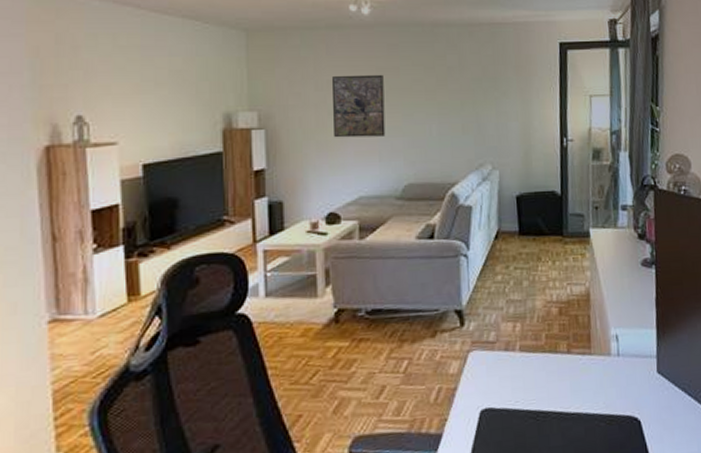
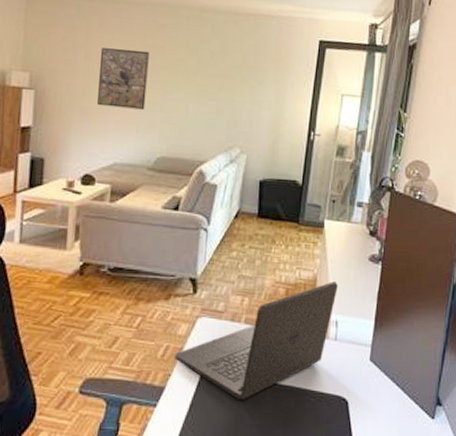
laptop: none [449,293,613,436] -> present [175,281,338,399]

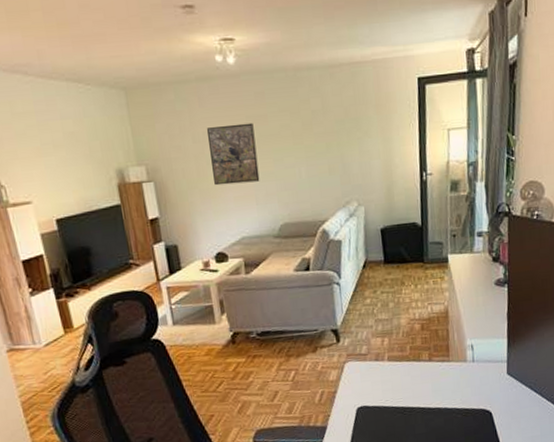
laptop: present [175,281,338,399] -> none [330,310,469,426]

